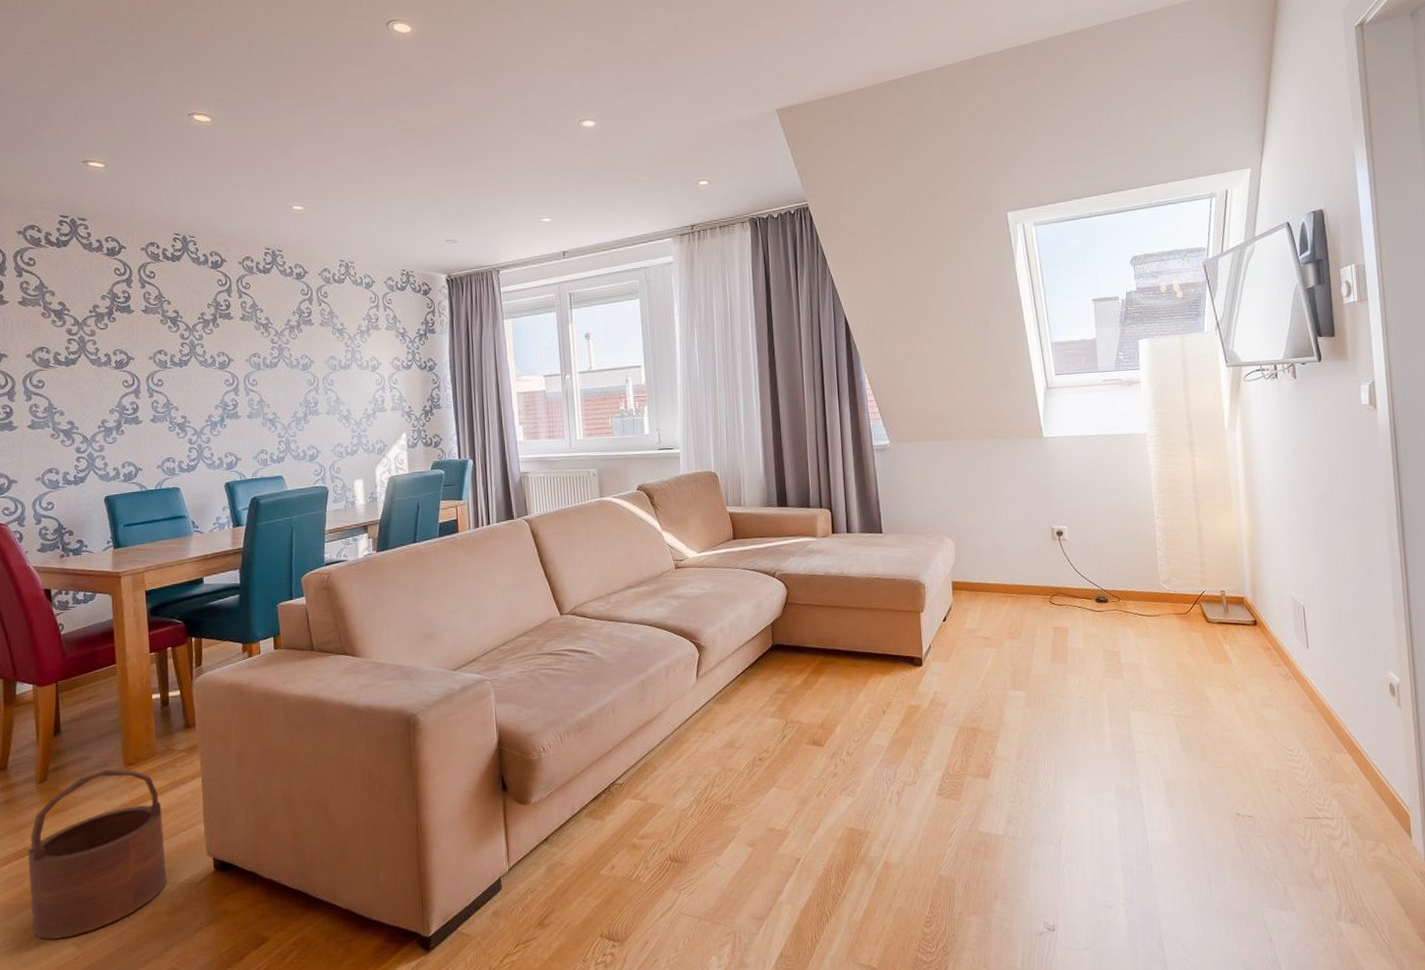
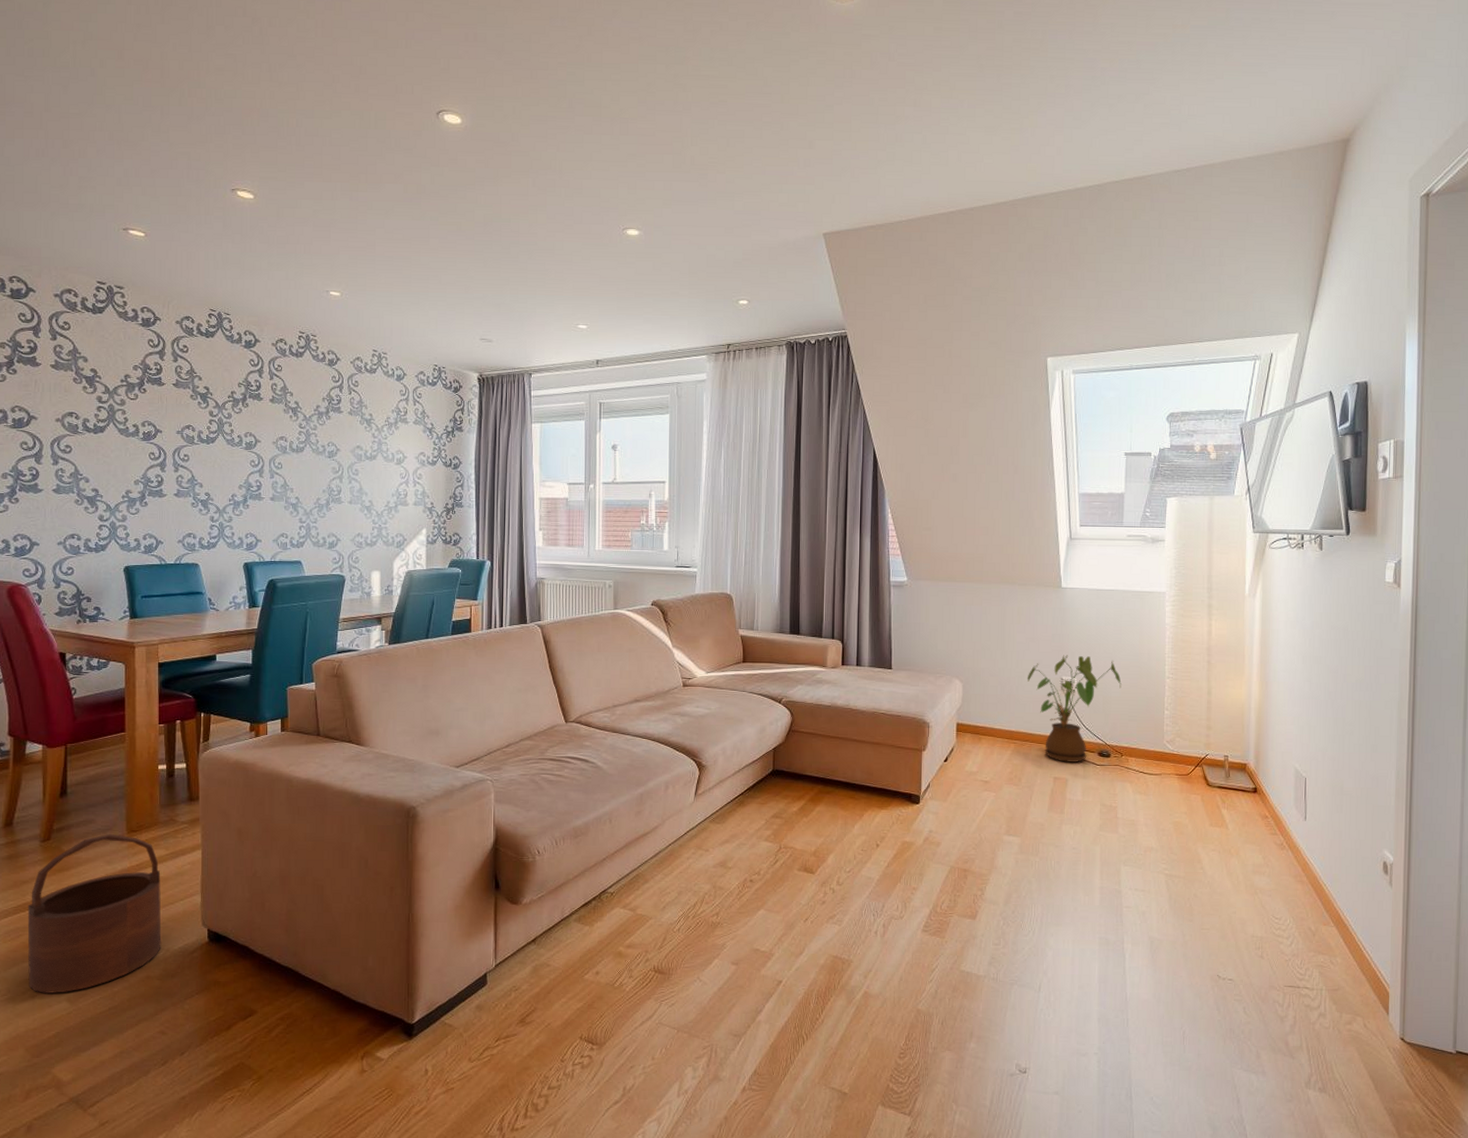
house plant: none [1017,503,1112,611] -> present [1027,655,1122,762]

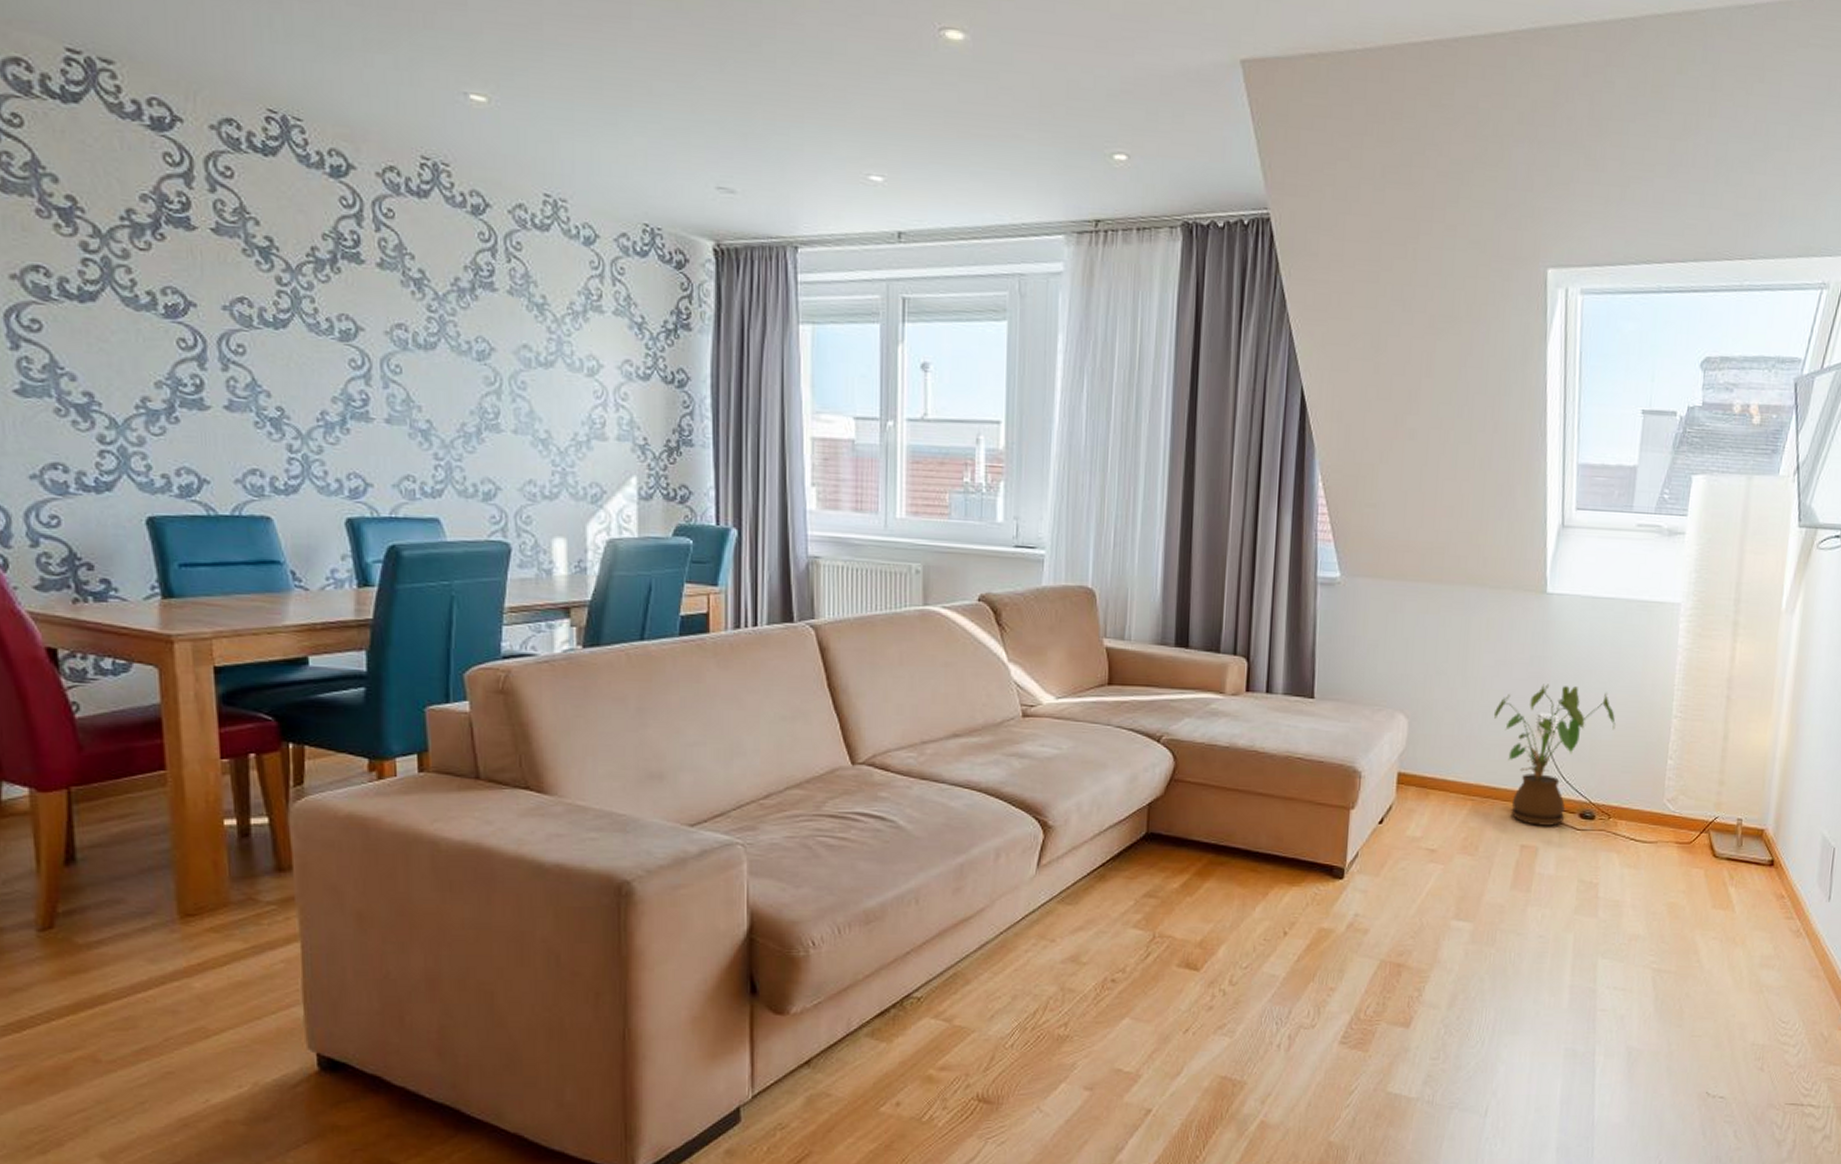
wooden bucket: present [27,833,162,994] -> none [24,918,246,1149]

